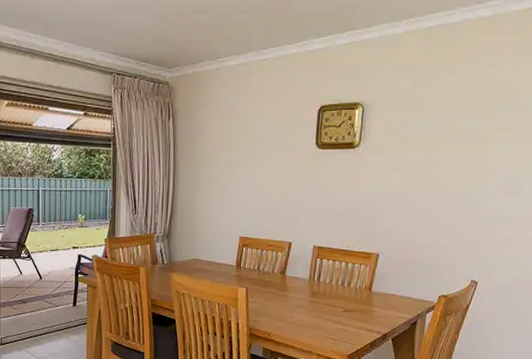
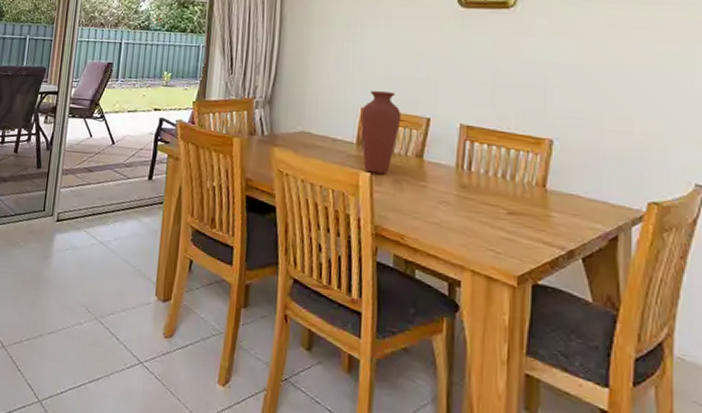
vase: none [239,223,270,288] -> present [360,91,402,174]

